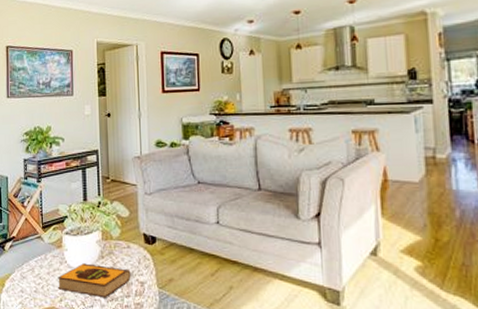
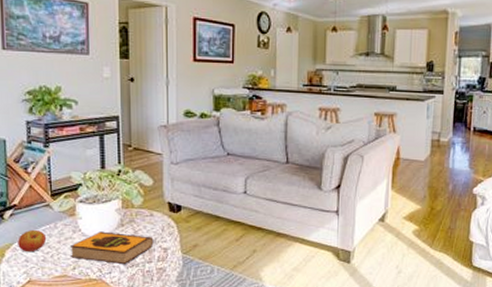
apple: none [15,260,38,283] -> present [17,229,47,253]

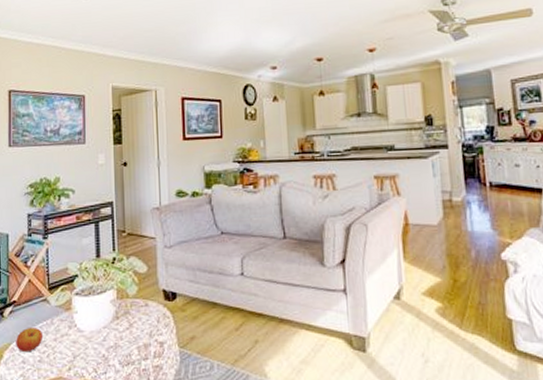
hardback book: present [69,231,154,265] -> none [65,326,149,363]

